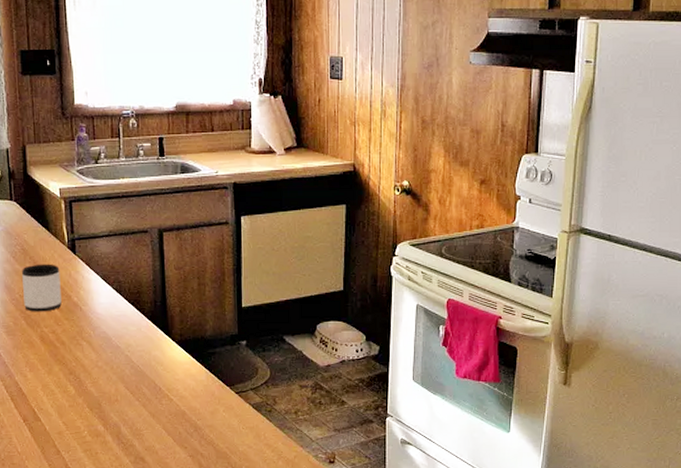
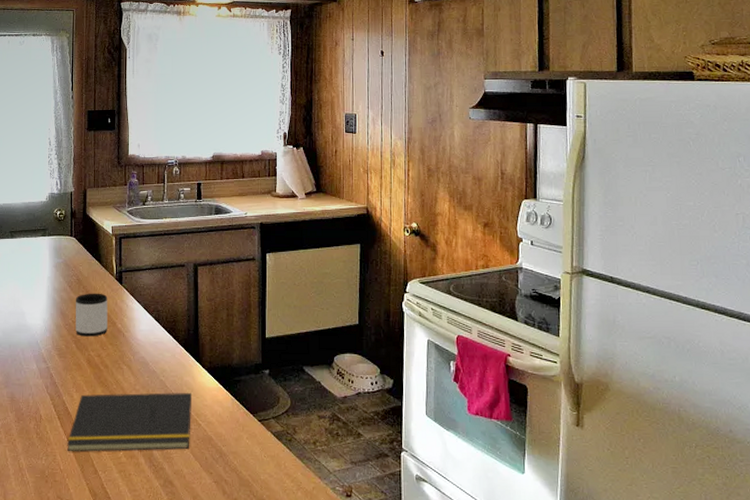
notepad: none [23,367,162,434] -> present [67,392,193,452]

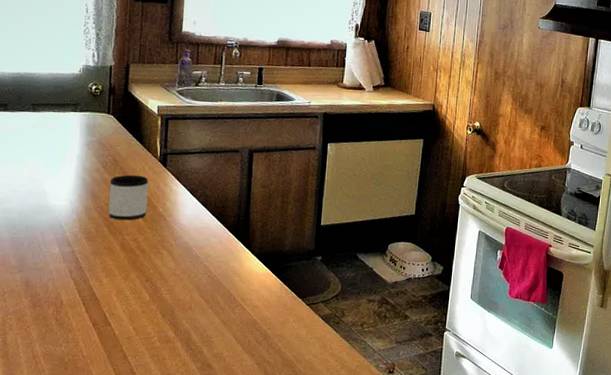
notepad: present [67,392,193,452] -> none [92,277,238,338]

